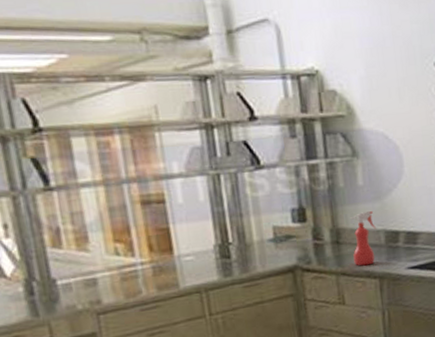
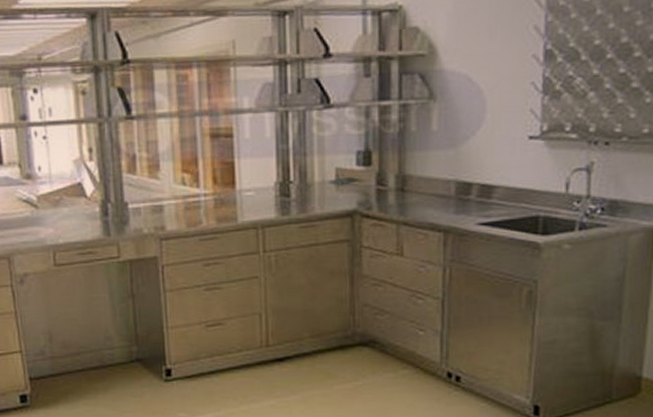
spray bottle: present [350,210,376,266] -> none [418,158,446,217]

